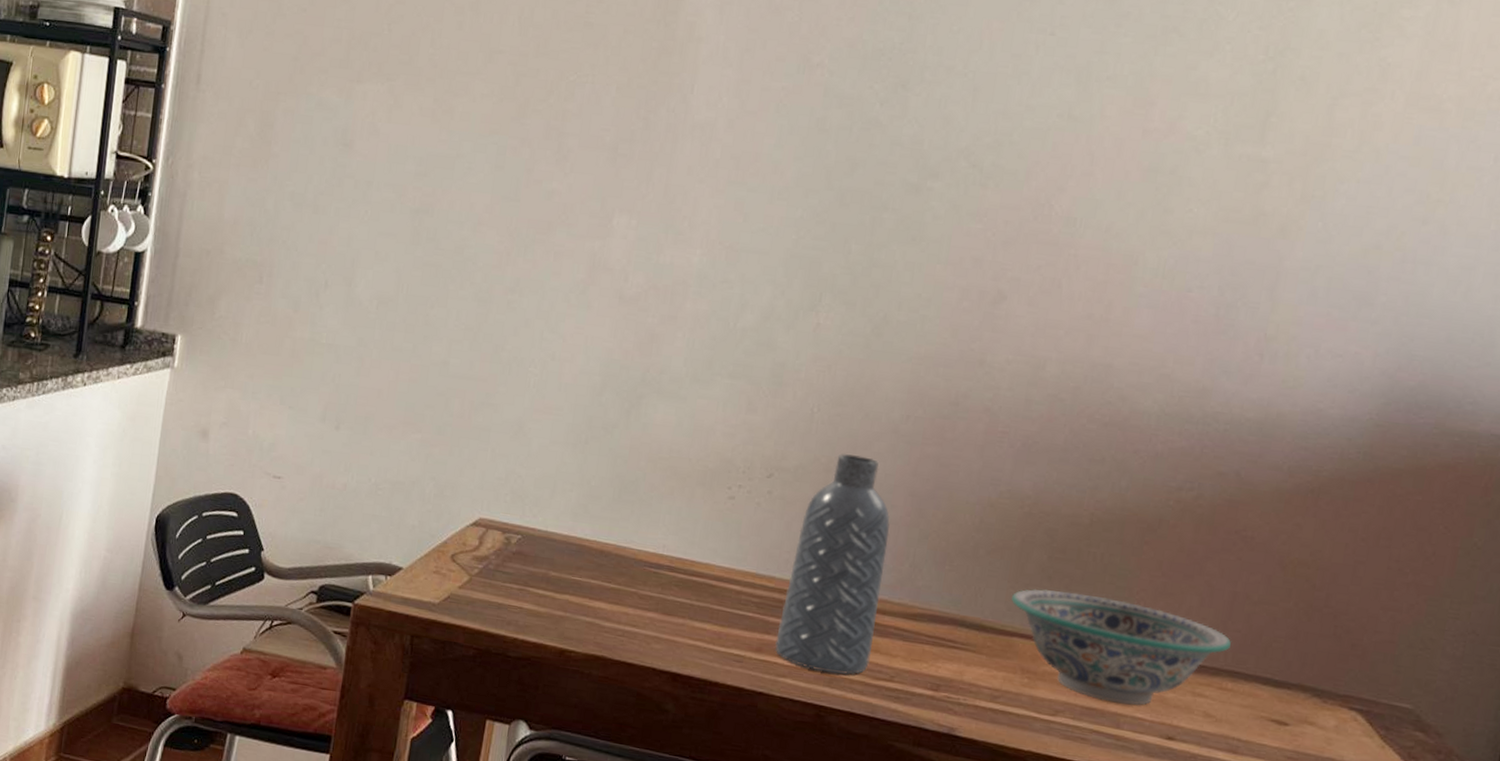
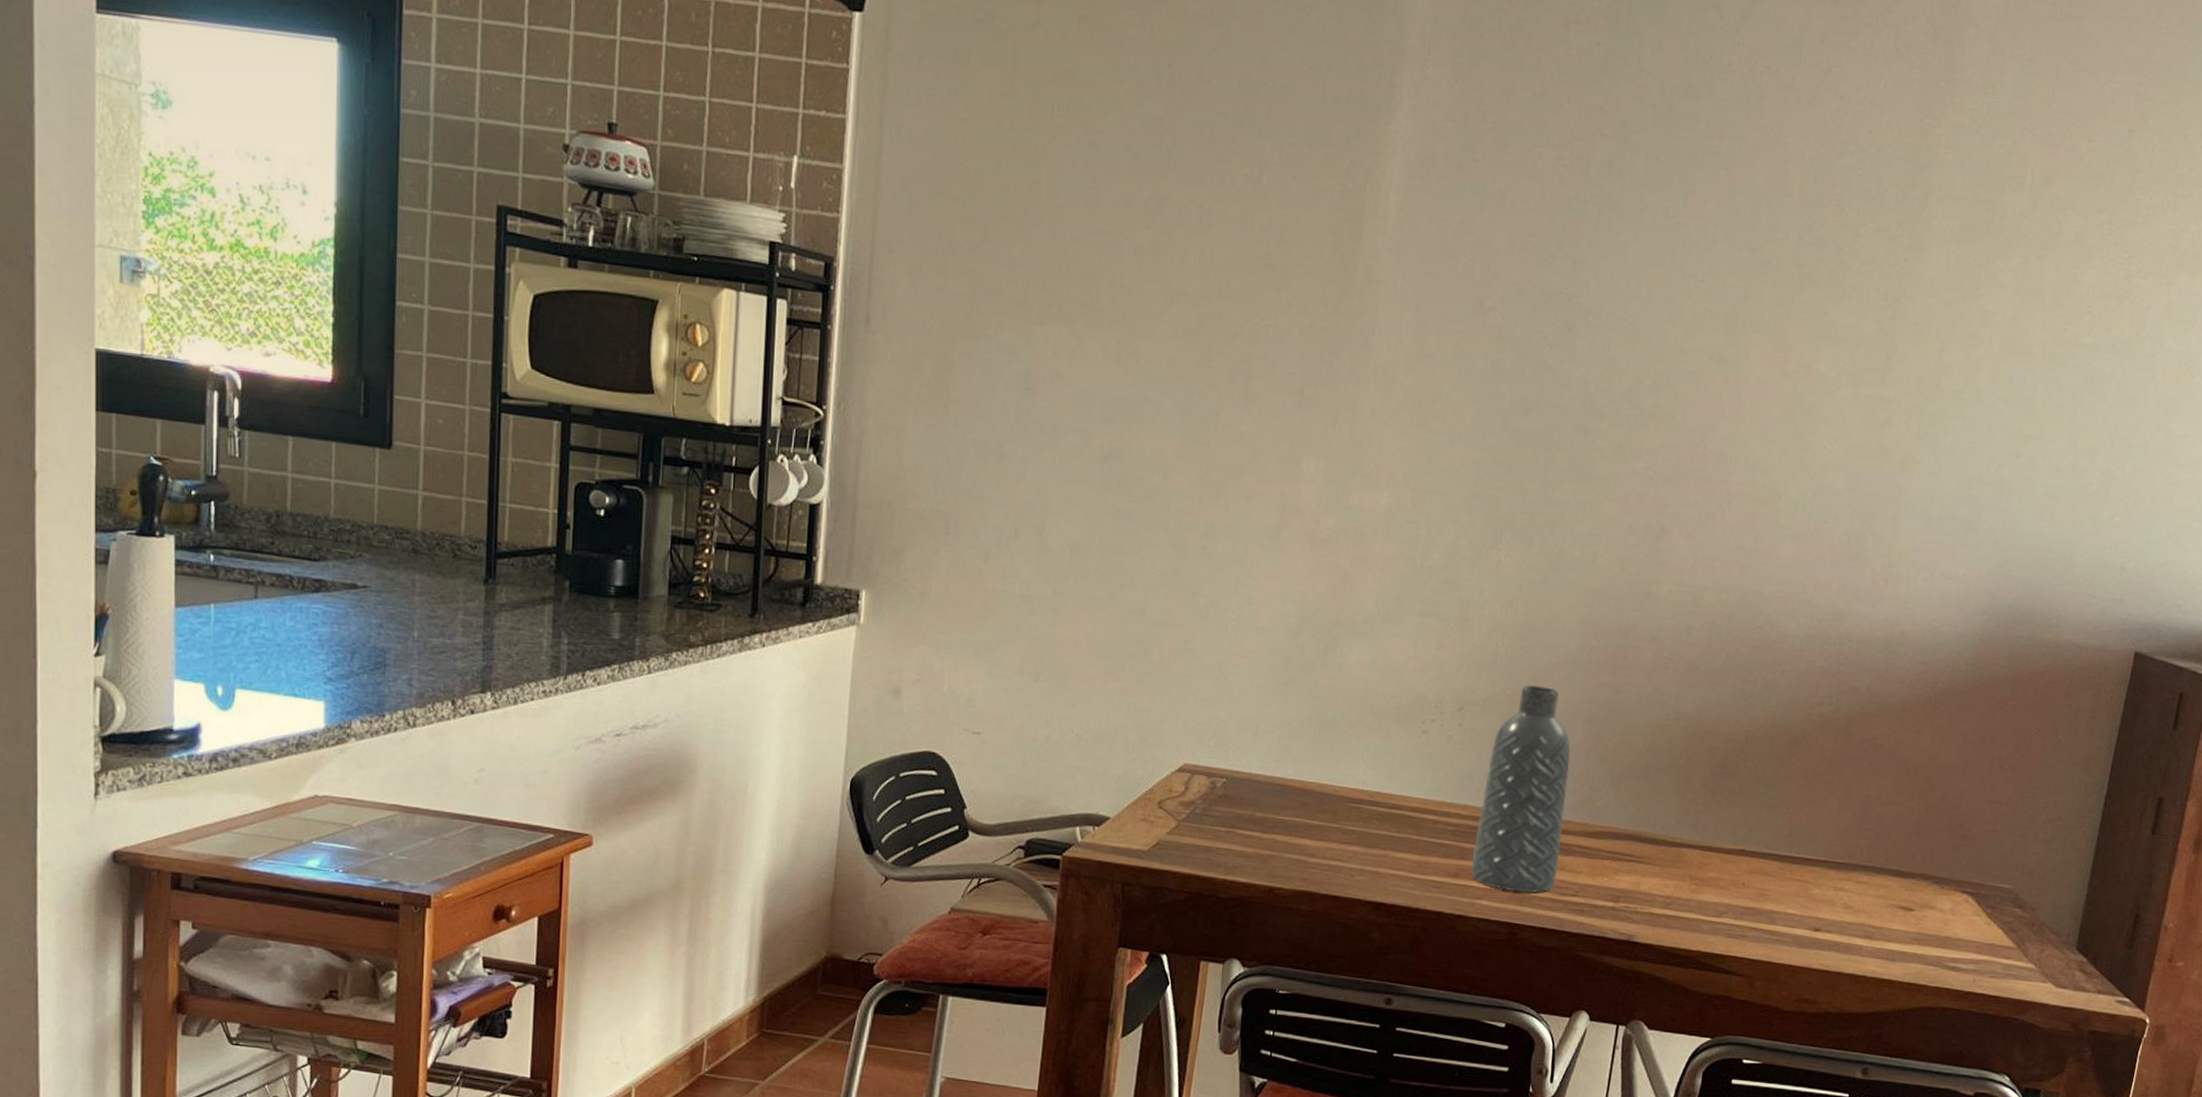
decorative bowl: present [1011,588,1231,706] -> none [1680,802,1866,903]

